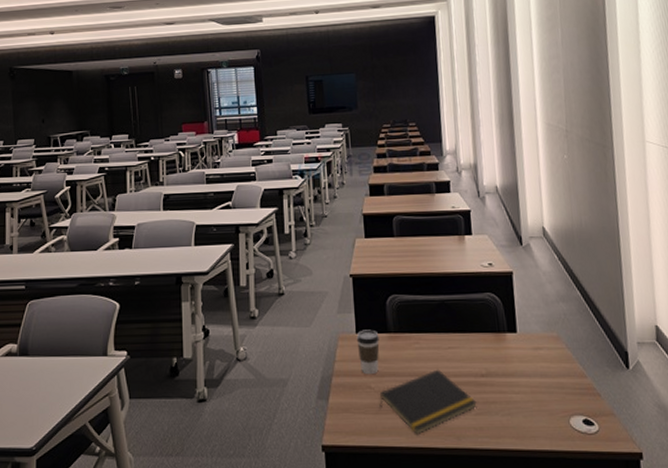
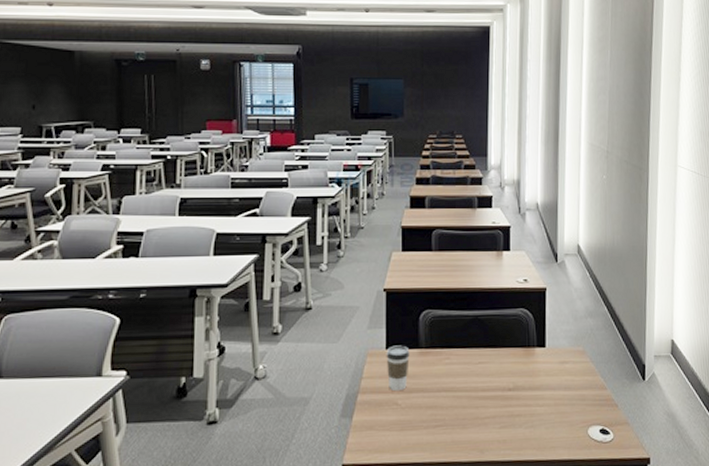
notepad: present [379,369,477,434] -> none [405,384,502,449]

